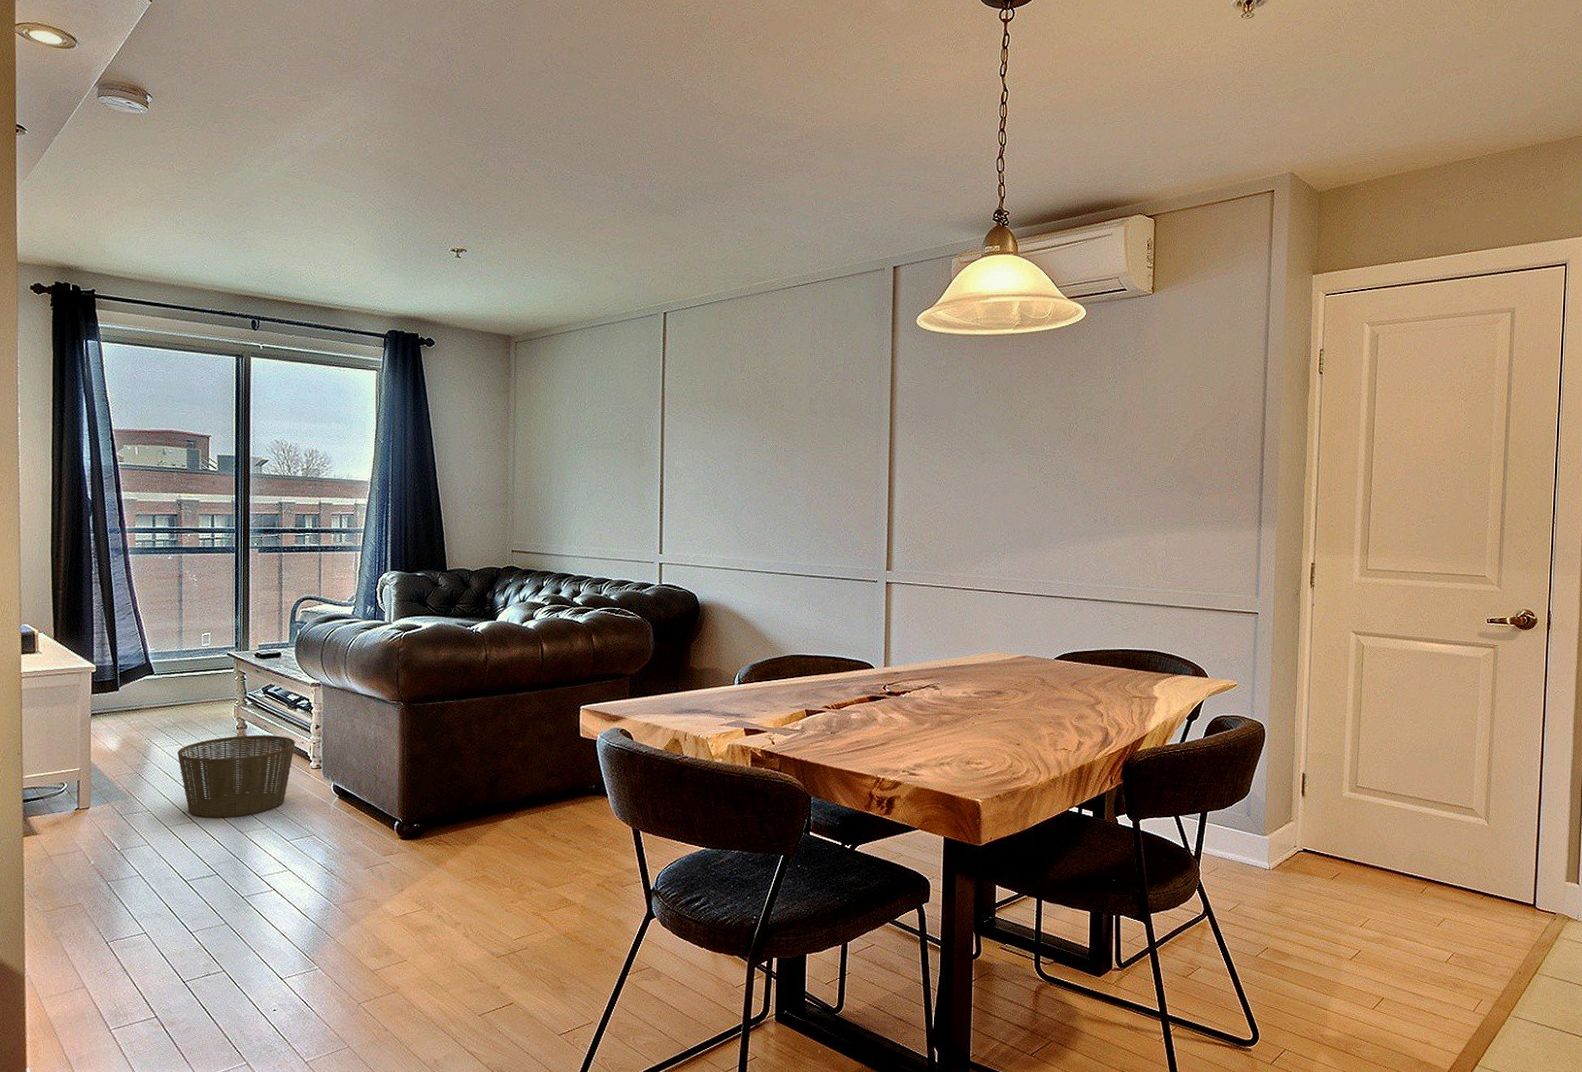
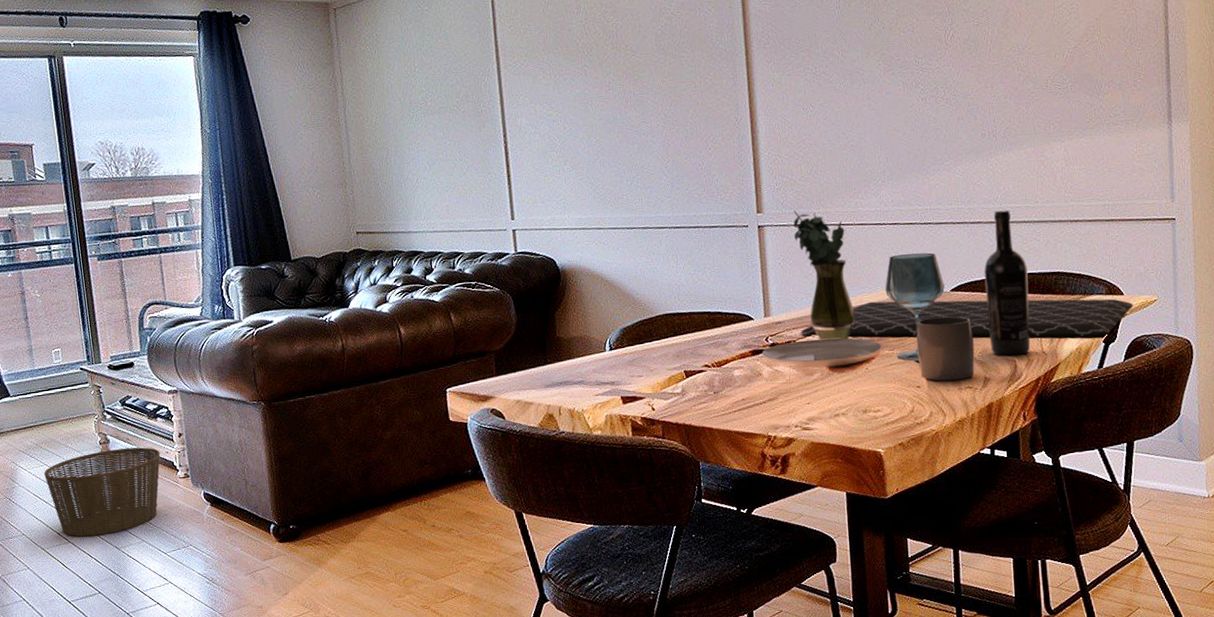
plate: none [879,692,989,719] -> present [762,338,882,368]
placemat: none [916,662,1216,713] -> present [801,298,1134,338]
vase: none [918,571,967,695] -> present [793,210,855,340]
wine glass: none [996,622,1050,721] -> present [885,252,945,362]
mug: none [1020,682,1072,741] -> present [916,316,975,381]
wine bottle: none [1085,590,1125,723] -> present [983,210,1031,356]

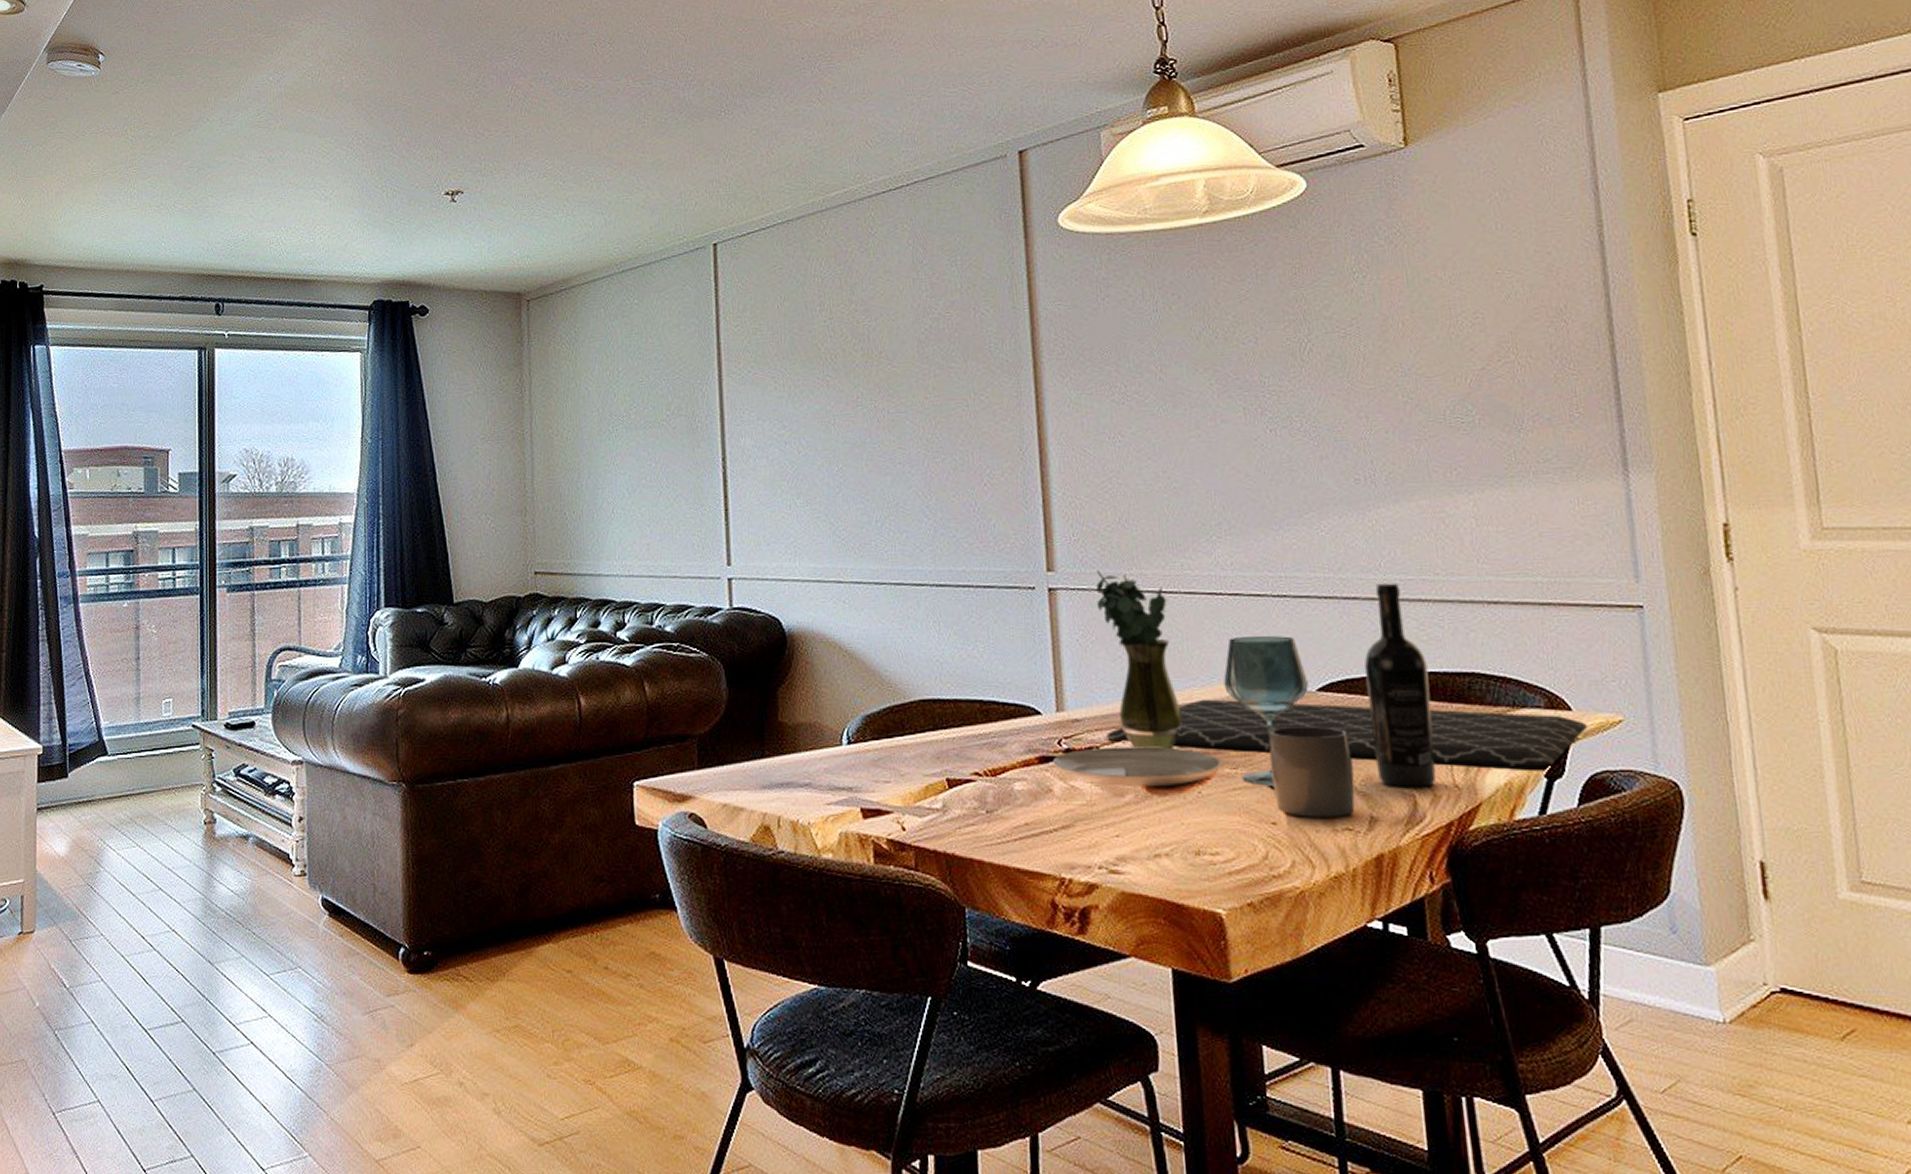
basket: present [44,447,161,537] -> none [135,832,274,944]

